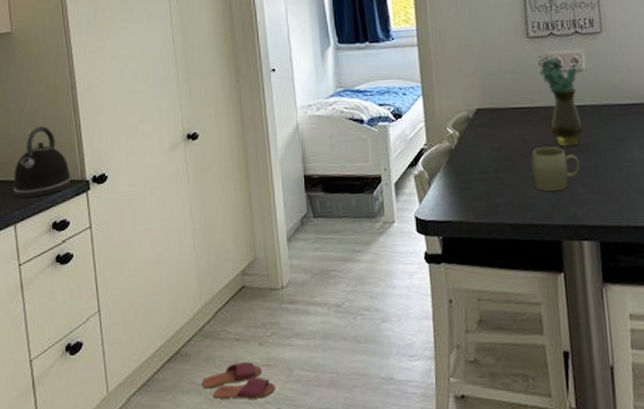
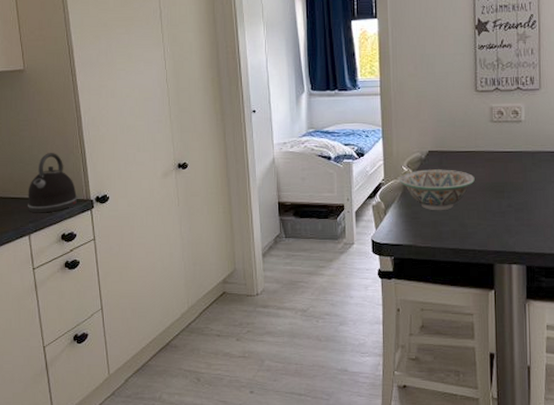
slippers: present [202,362,275,399] -> none [188,354,249,383]
decorative bowl: none [444,129,534,180] -> present [399,169,476,211]
mug: present [531,147,580,192] -> none [473,186,514,223]
vase: present [538,55,583,146] -> none [483,107,518,186]

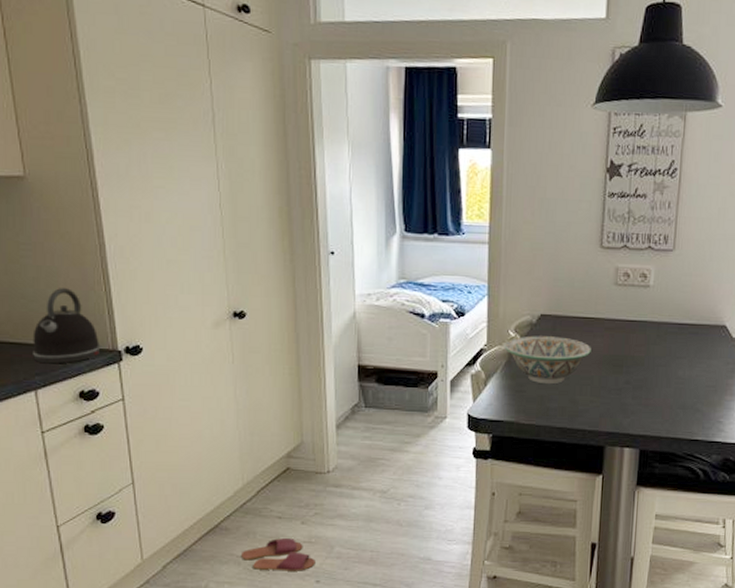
slippers: none [188,354,249,383] -> present [242,538,315,571]

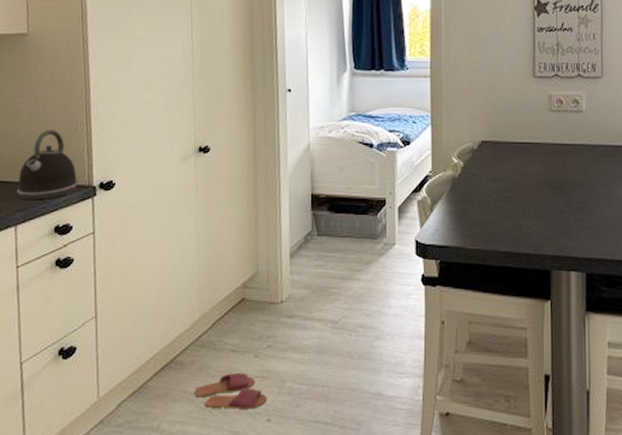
decorative bowl: present [504,335,592,385] -> none [448,161,532,209]

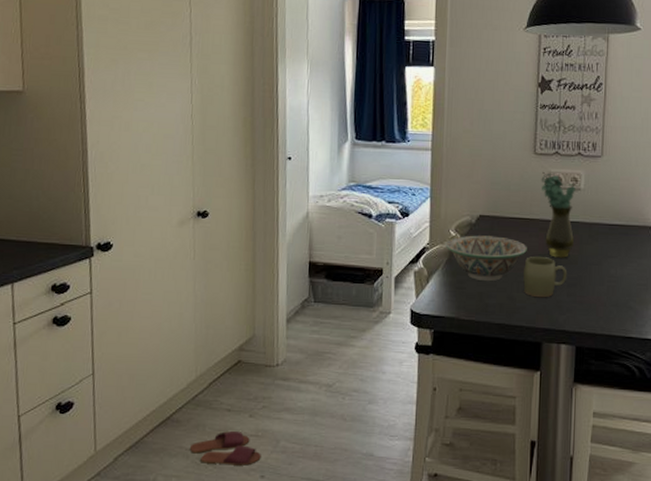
kettle: present [17,130,78,200] -> none [13,189,75,259]
decorative bowl: none [448,161,532,209] -> present [445,235,528,282]
mug: none [529,181,574,224] -> present [523,257,568,298]
vase: none [542,94,578,182] -> present [541,171,575,258]

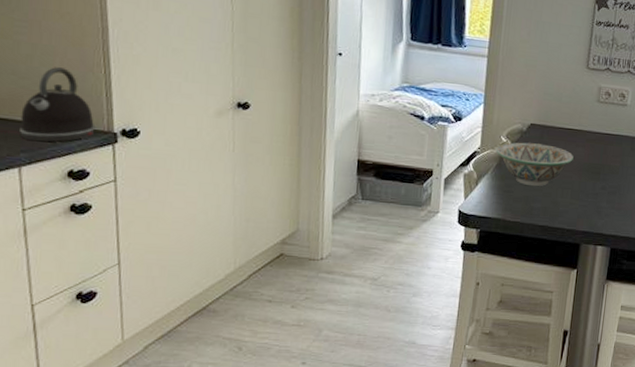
kettle: none [13,189,75,259] -> present [20,67,96,142]
slippers: present [190,431,261,466] -> none [228,321,303,353]
mug: present [523,257,568,298] -> none [567,165,609,204]
vase: present [541,171,575,258] -> none [590,85,622,168]

